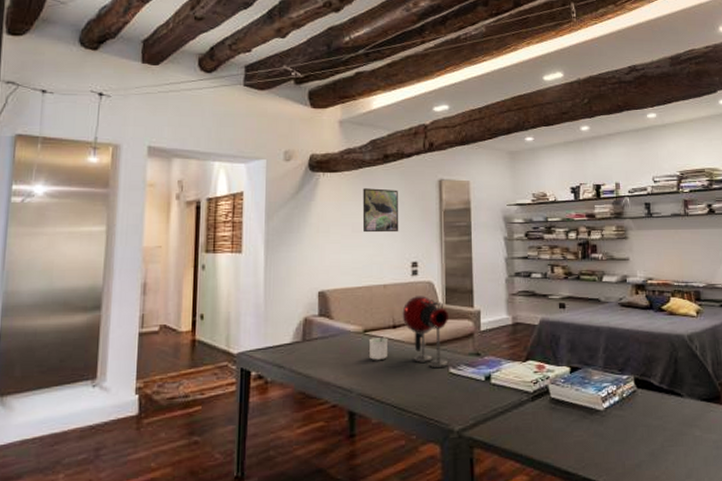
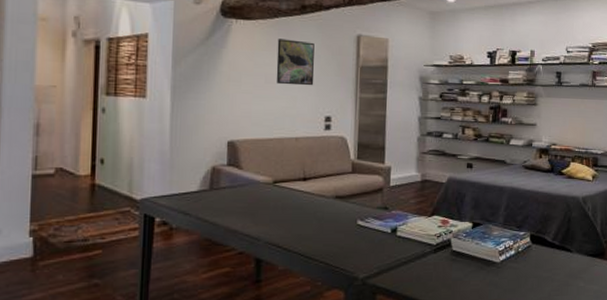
desk lamp: present [368,296,449,369] -> none [278,150,359,220]

